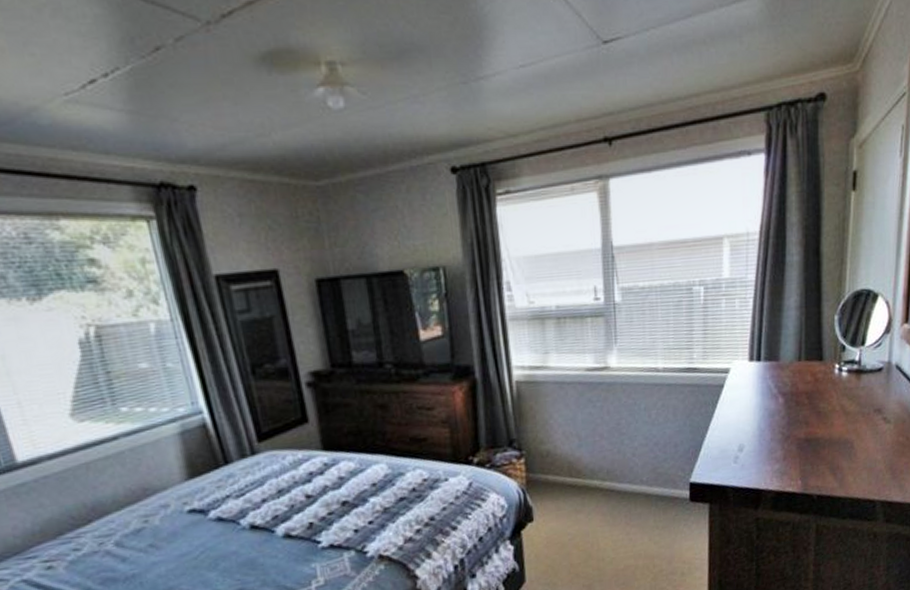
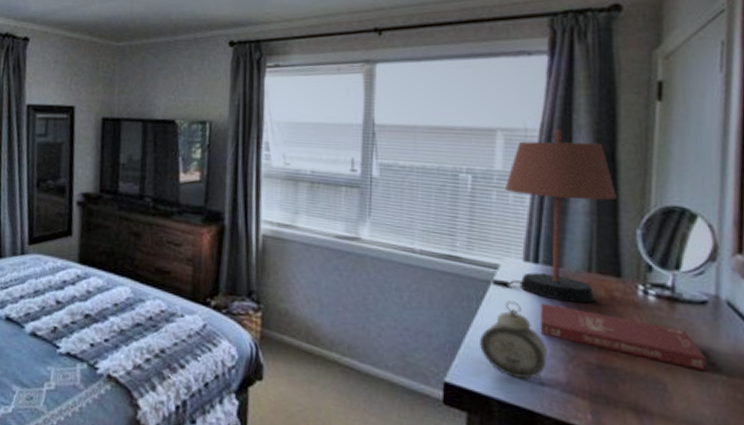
alarm clock: none [716,399,768,465] -> present [480,301,547,380]
table lamp: none [723,229,820,391] -> present [491,129,617,303]
book: none [763,395,881,426] -> present [540,302,707,370]

